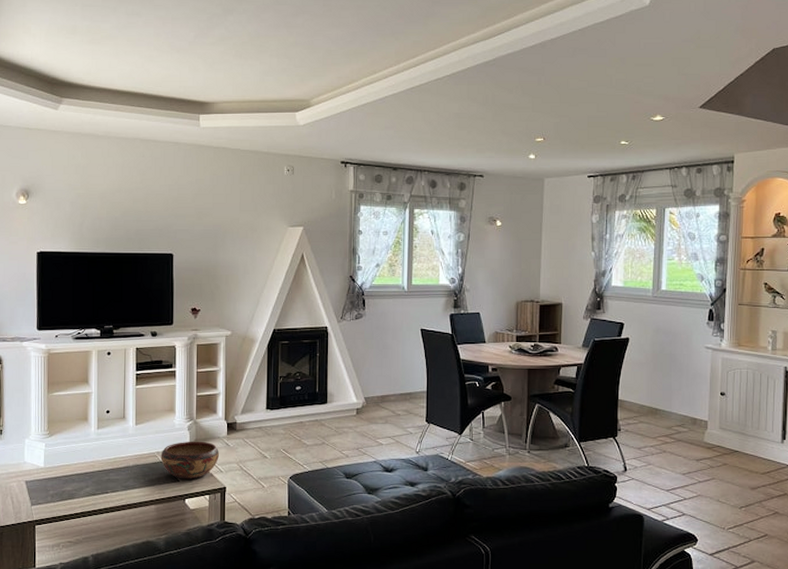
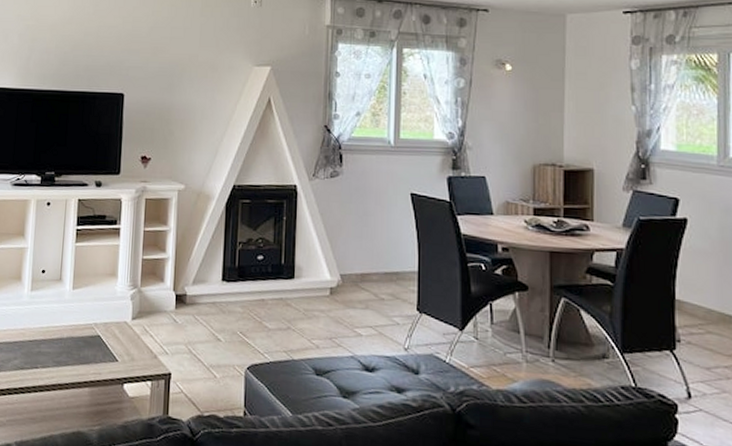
decorative bowl: present [160,441,219,480] -> none [98,313,165,361]

